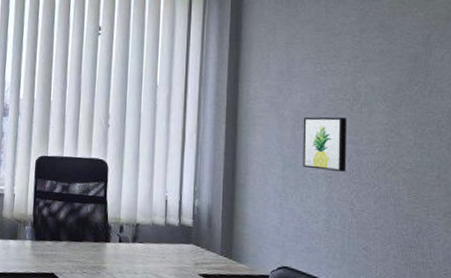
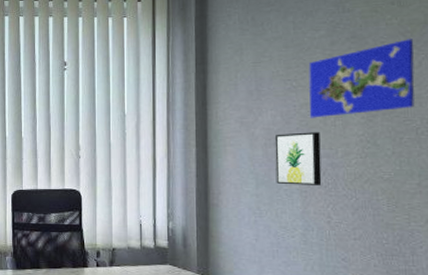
world map: none [337,32,438,104] -> present [308,39,415,118]

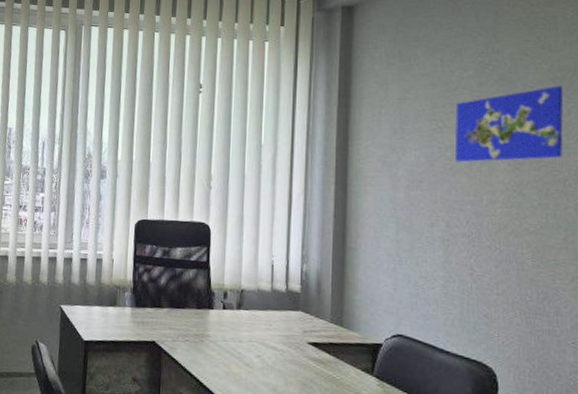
wall art: present [274,132,322,185] -> none [417,176,465,234]

